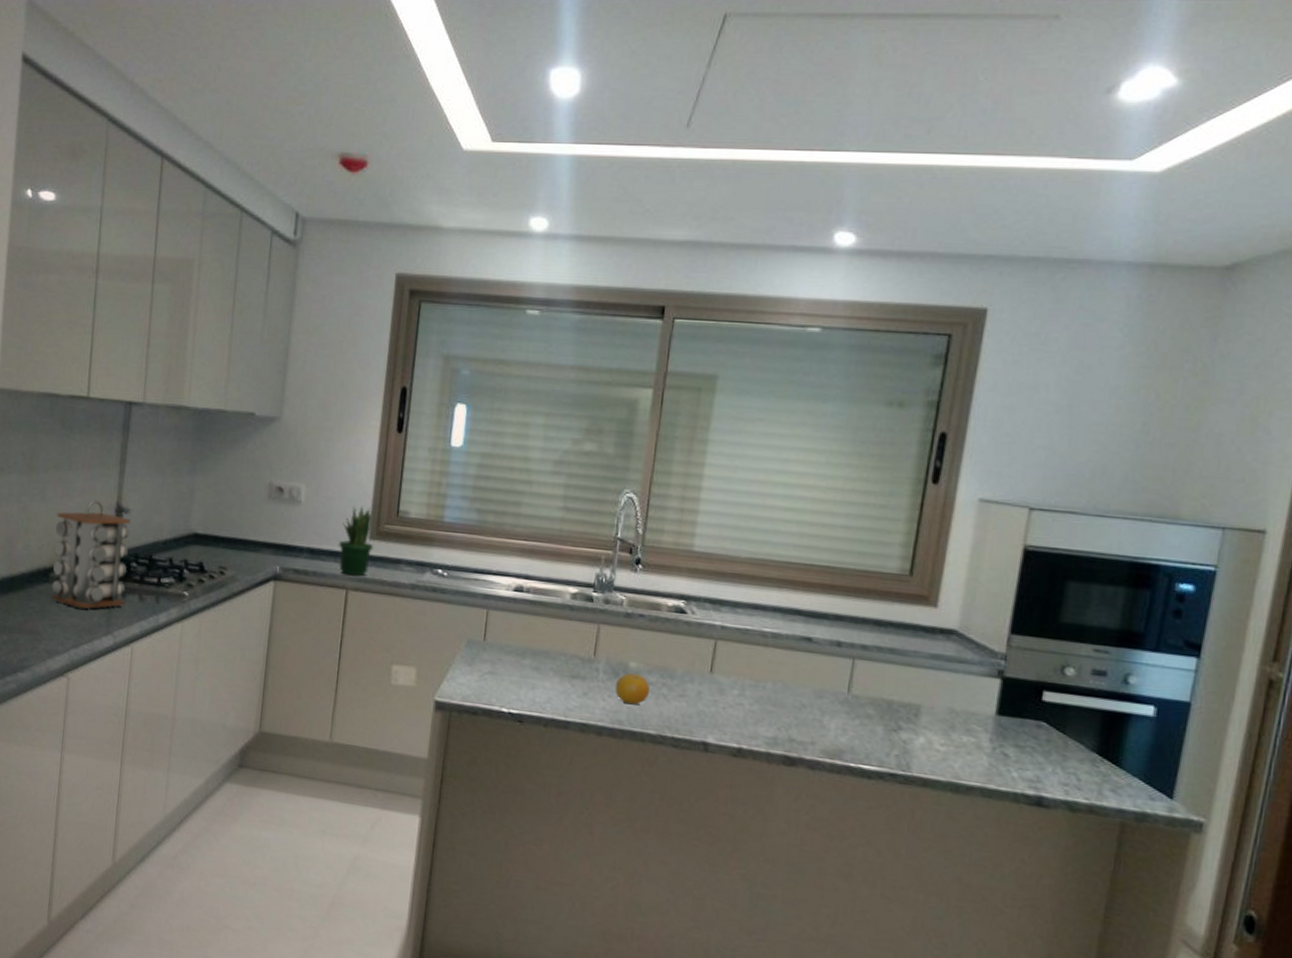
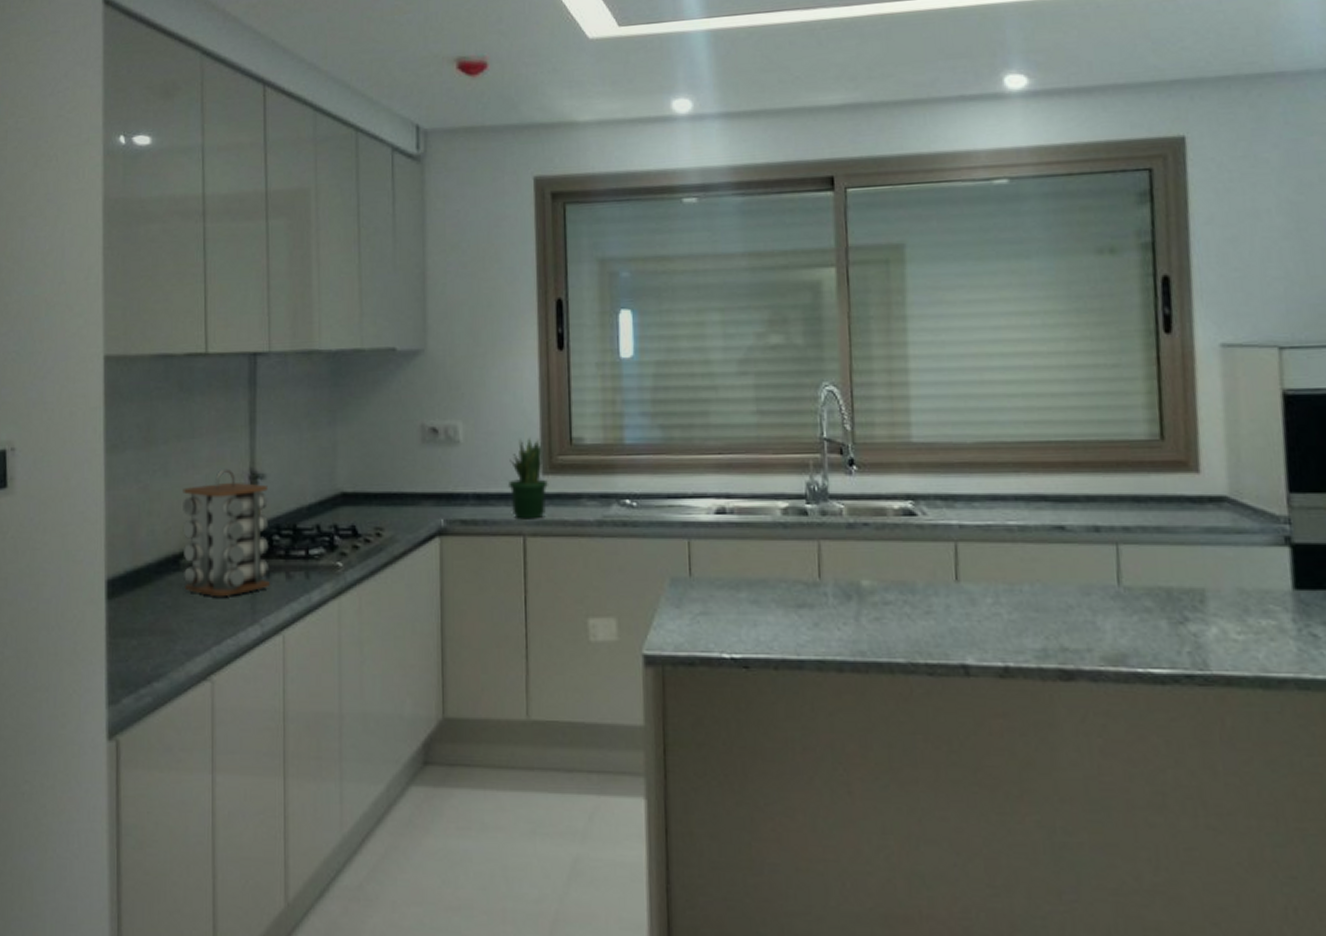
fruit: present [614,672,650,705] -> none [849,592,890,631]

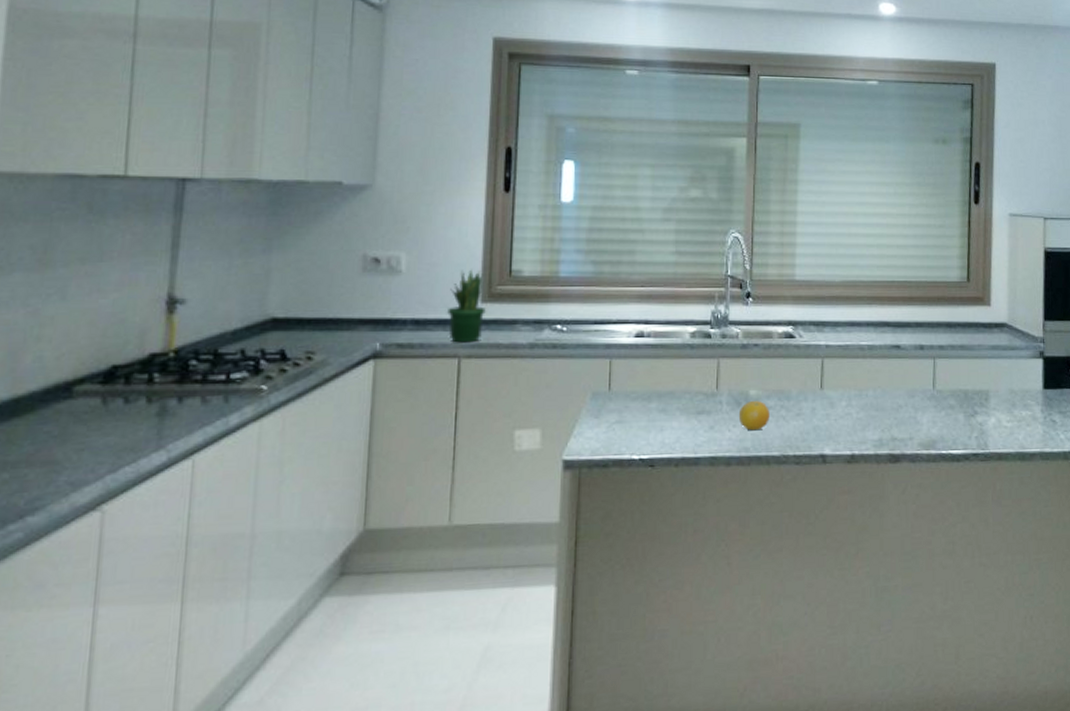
spice rack: present [183,468,270,597] -> none [76,293,188,425]
fruit: none [849,592,890,631] -> present [738,400,770,431]

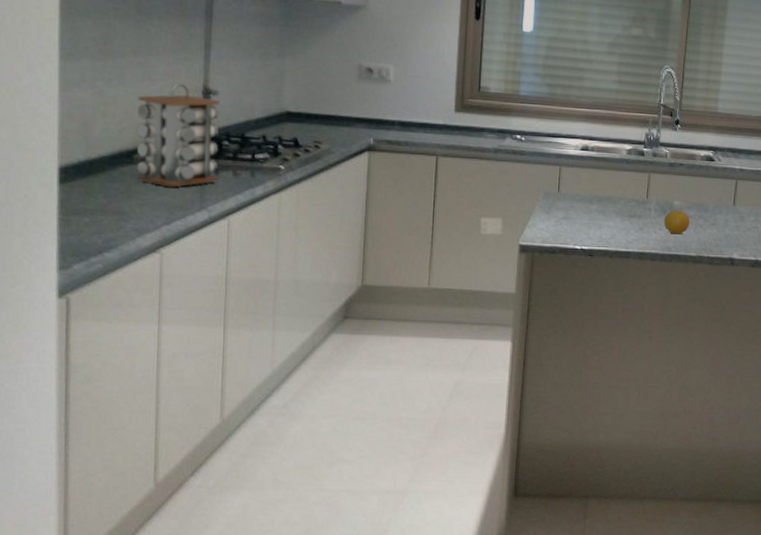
spice rack: none [76,293,188,425] -> present [137,83,220,187]
planter: present [446,269,487,343] -> none [426,83,460,144]

